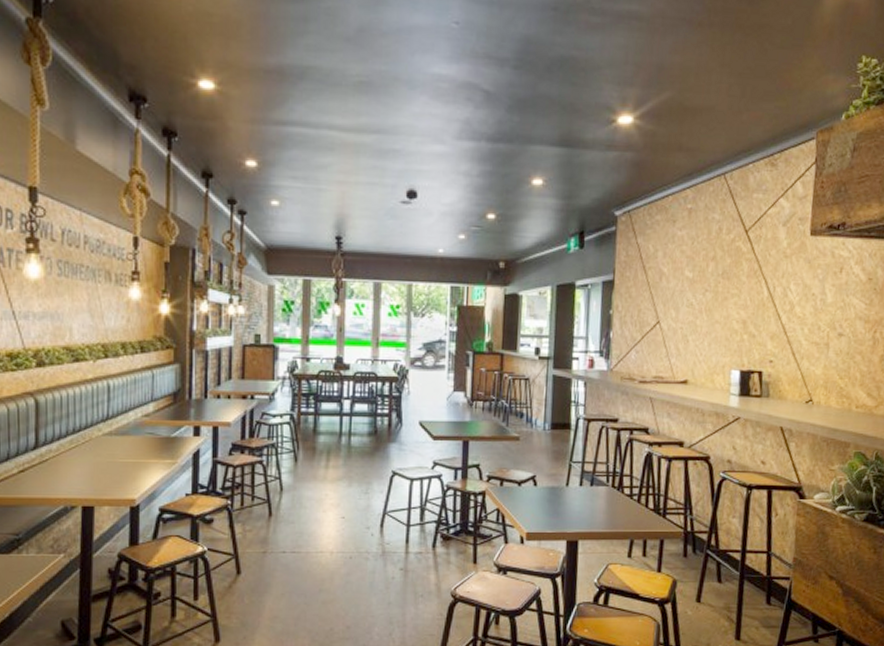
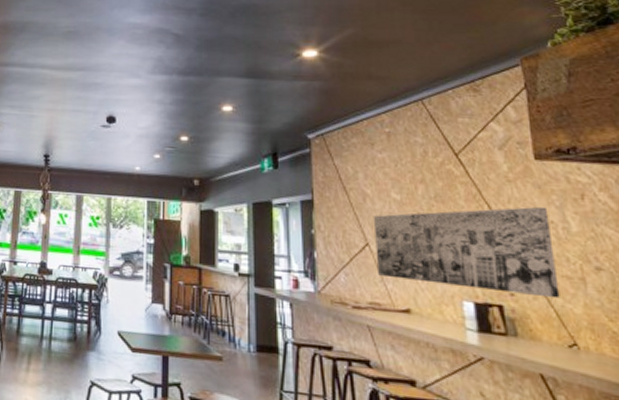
wall art: none [664,280,812,363] -> present [373,206,560,299]

